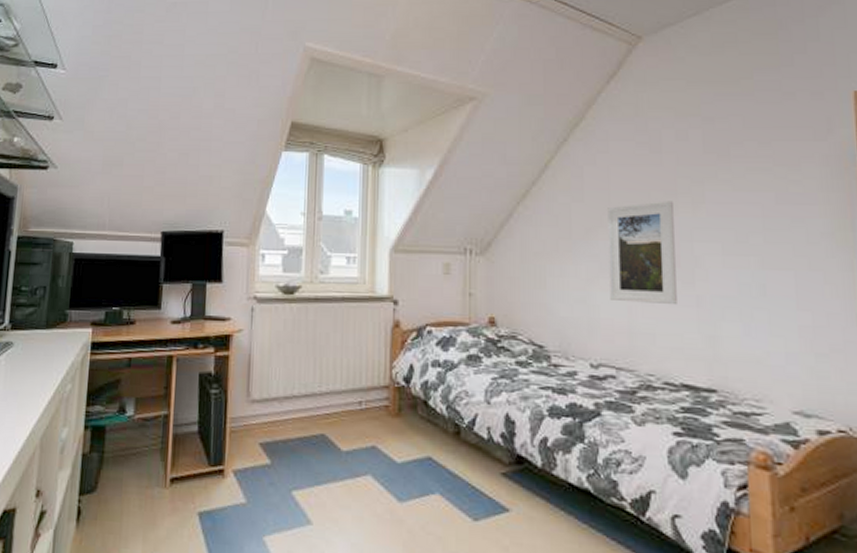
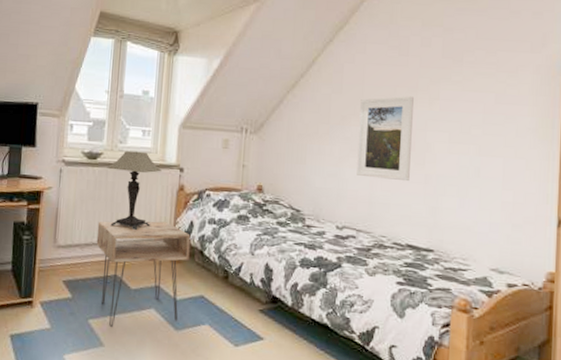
nightstand: none [297,366,411,500] -> present [96,221,191,327]
table lamp: none [307,282,372,379] -> present [107,150,162,231]

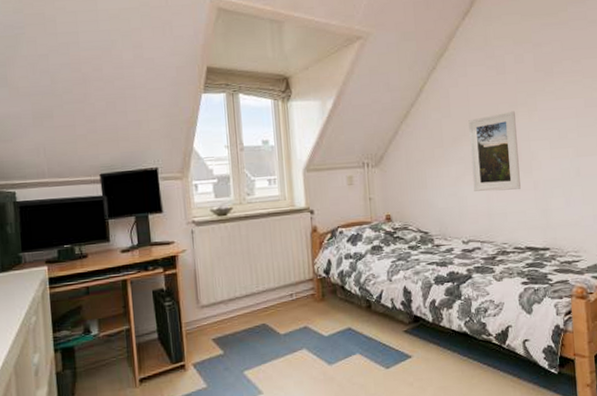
nightstand: present [96,221,191,327] -> none [238,264,332,374]
table lamp: present [107,150,162,231] -> none [238,200,293,279]

